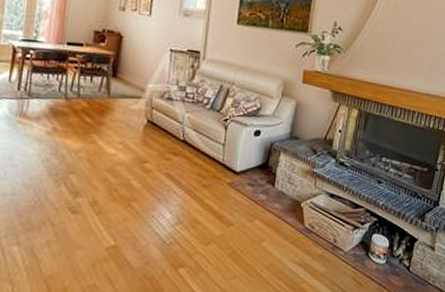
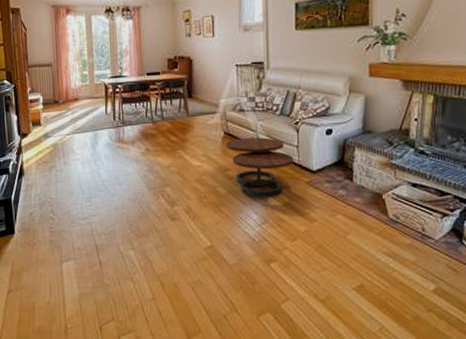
coffee table: none [147,128,219,196] -> present [226,137,294,198]

